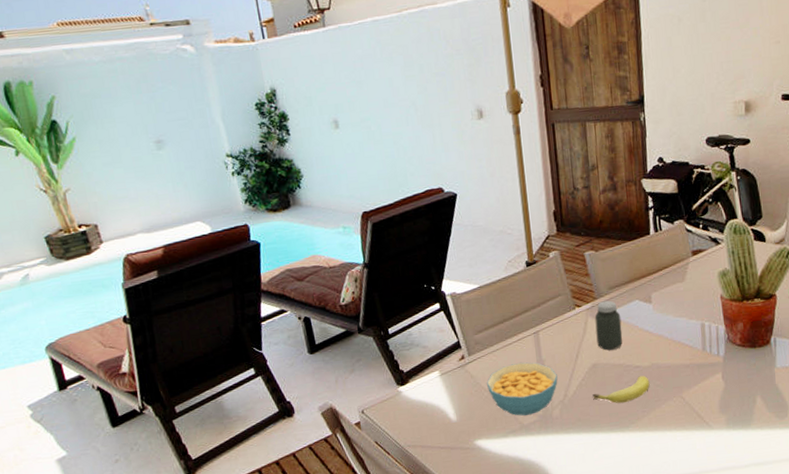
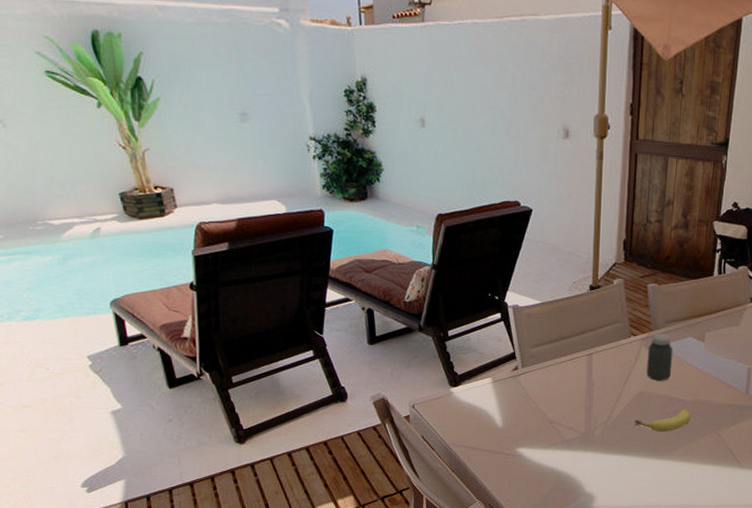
cereal bowl: present [486,362,558,416] -> none [535,380,604,431]

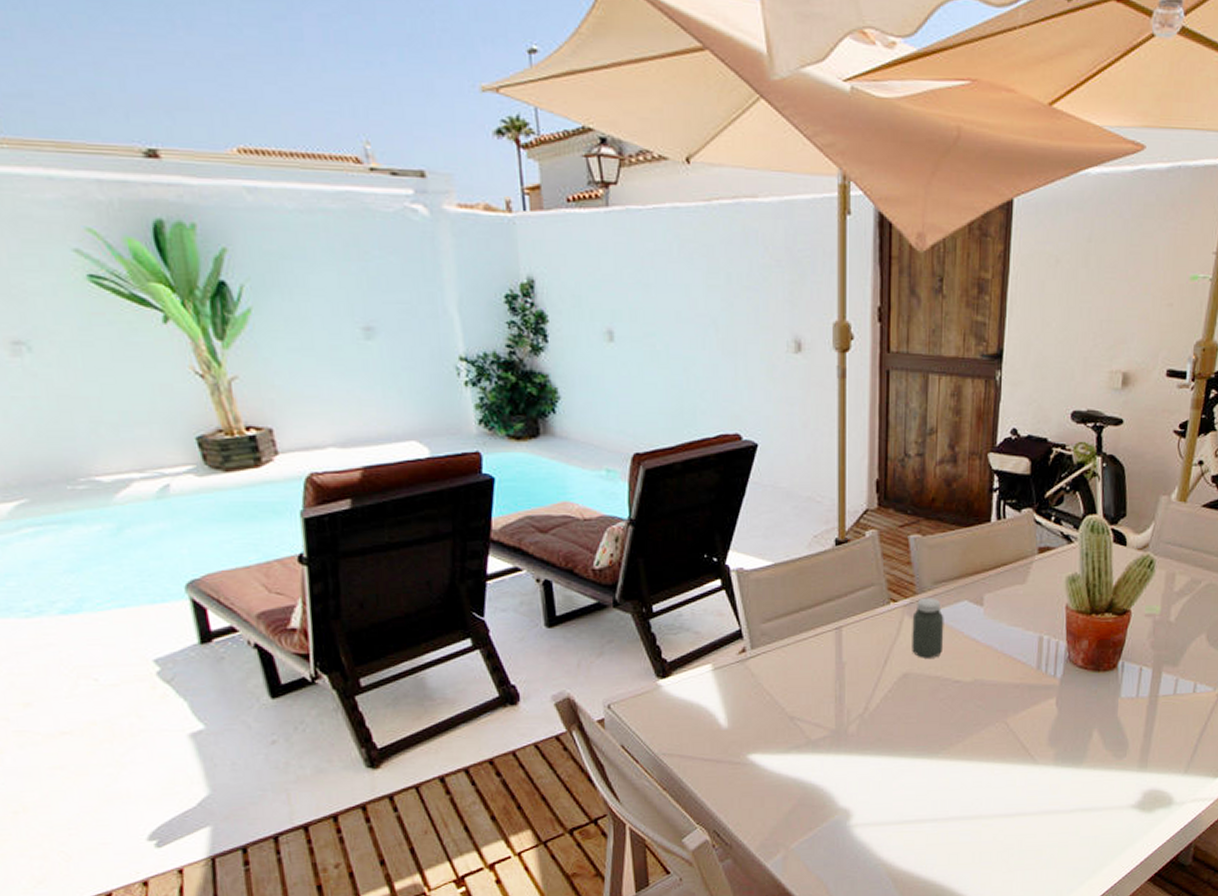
fruit: present [635,409,691,433] -> none [899,693,970,724]

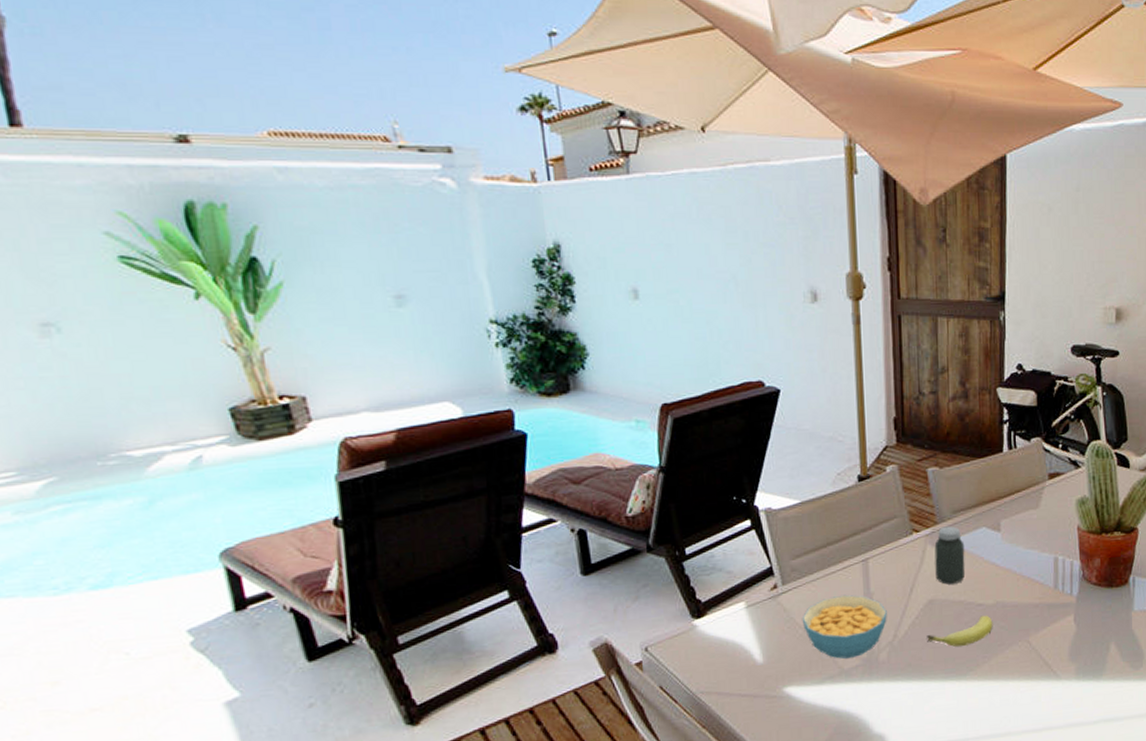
cereal bowl: none [769,662,859,729] -> present [801,594,887,659]
fruit: none [899,693,970,724] -> present [927,615,993,647]

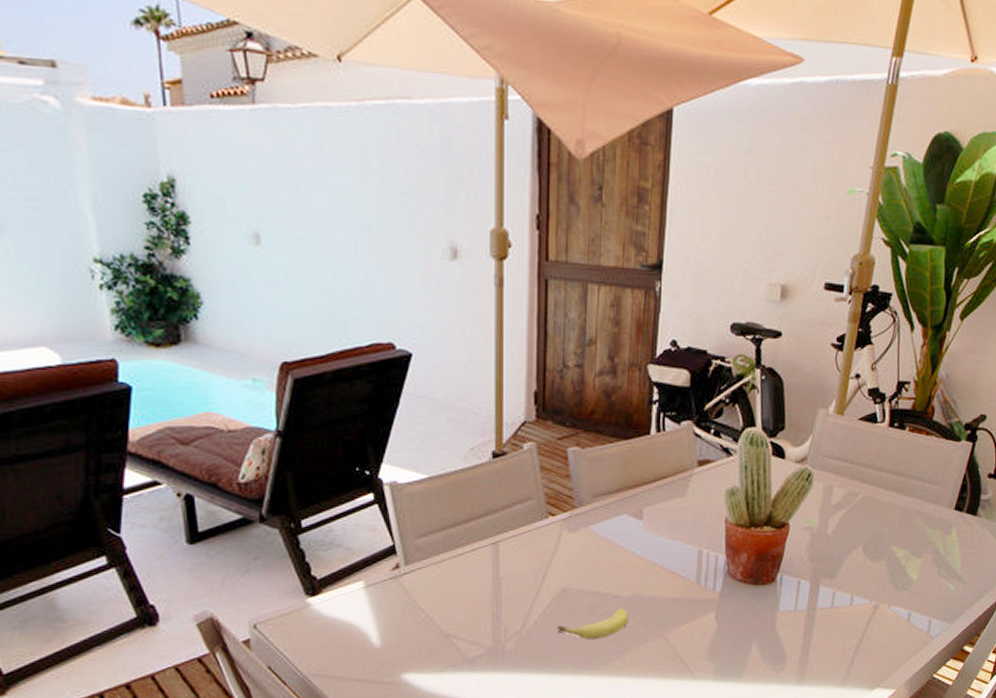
cereal bowl: present [801,594,887,659] -> none [424,578,516,647]
jar: present [934,526,966,585] -> none [570,511,603,573]

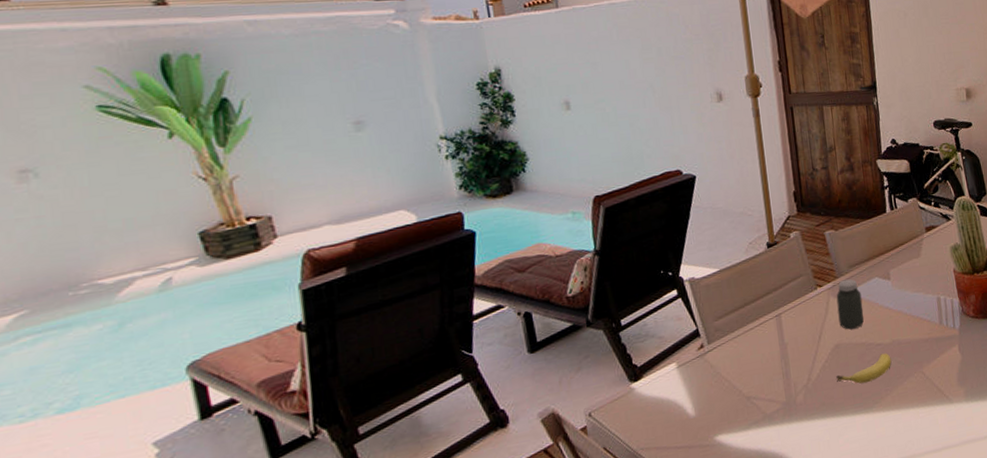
jar: none [570,511,603,573] -> present [836,279,864,330]

